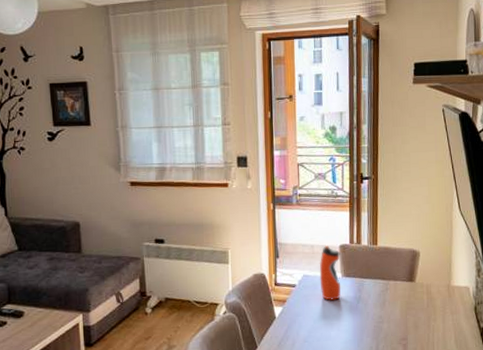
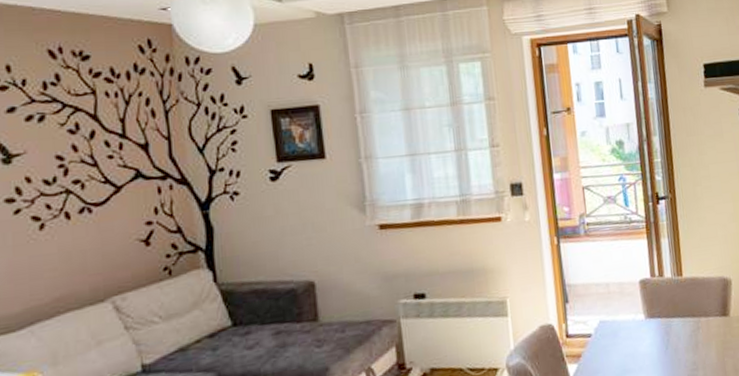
water bottle: present [319,244,341,301] -> none [617,281,646,350]

